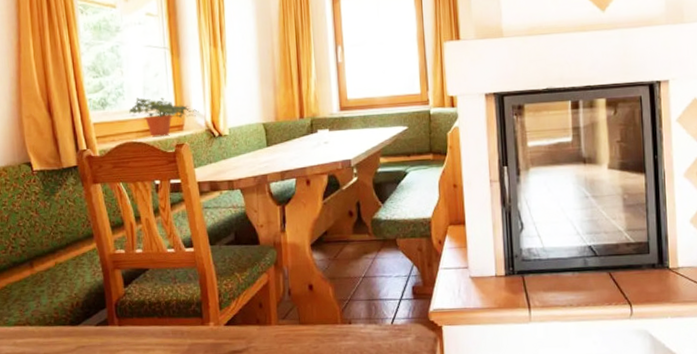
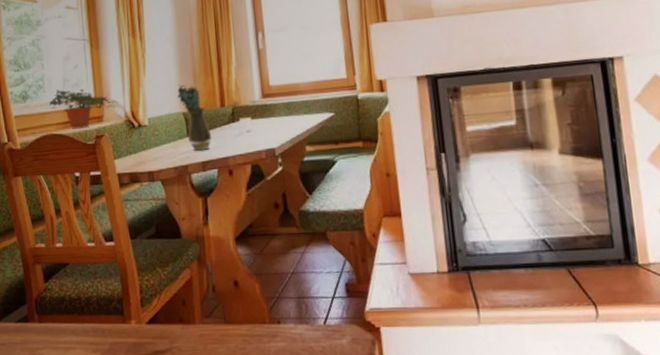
vase: none [258,95,291,161] -> present [177,84,212,151]

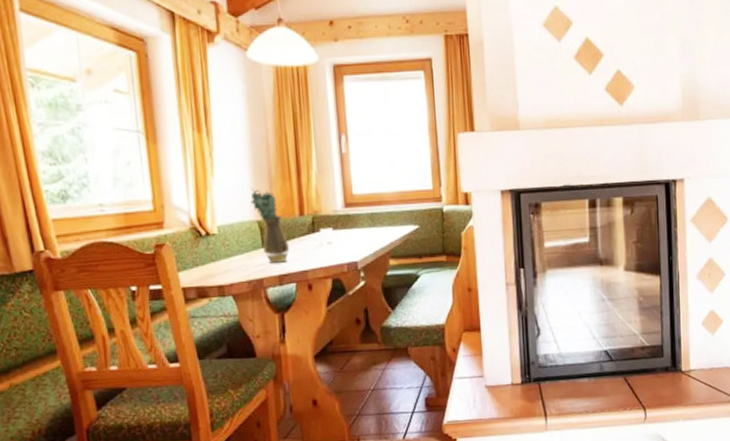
potted plant: present [49,88,119,128] -> none [96,189,182,235]

